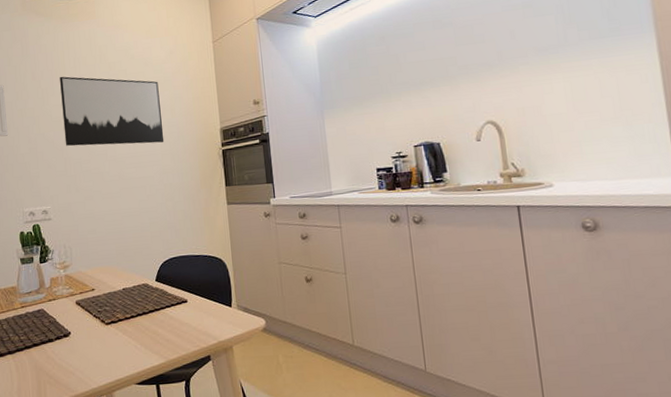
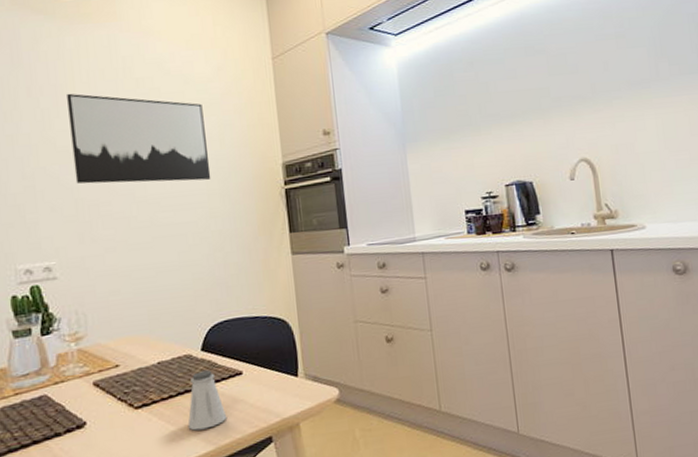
saltshaker: none [145,297,175,346] -> present [187,370,228,431]

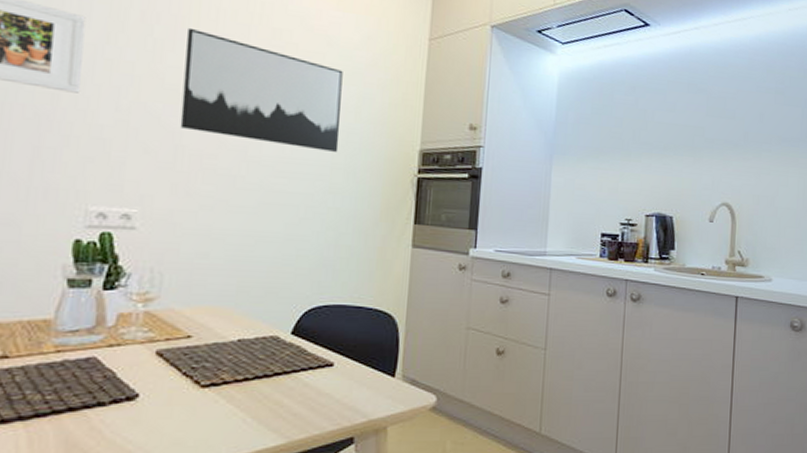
saltshaker: present [187,370,228,431] -> none [260,356,307,420]

